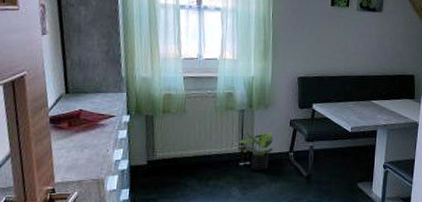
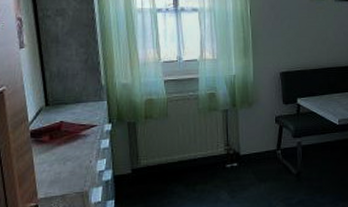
potted plant: present [238,131,274,170] -> none [223,130,261,171]

